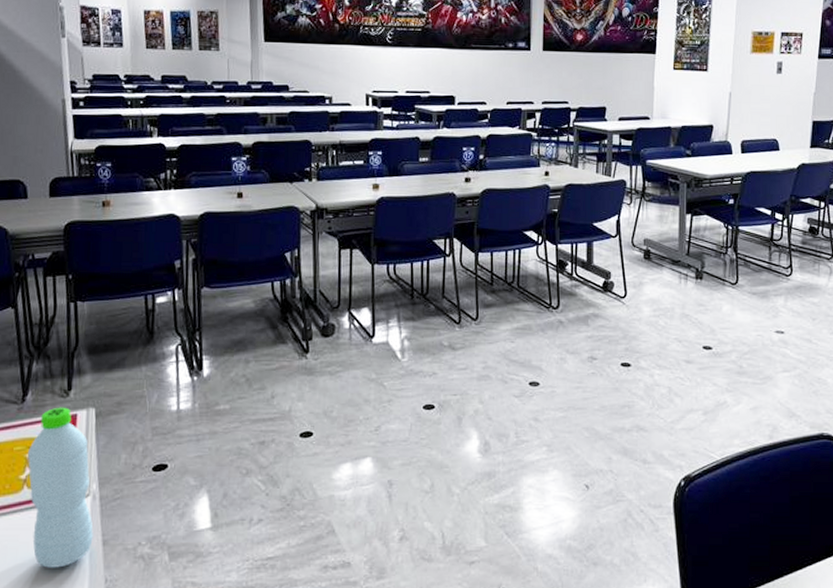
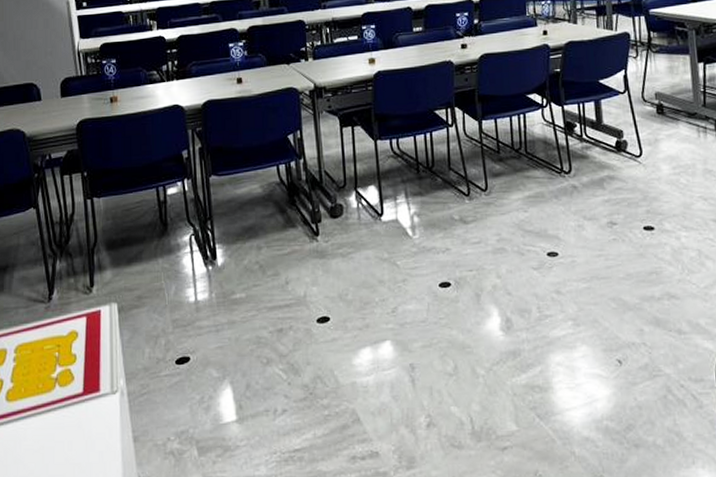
water bottle: present [27,407,93,568] -> none [56,303,124,467]

